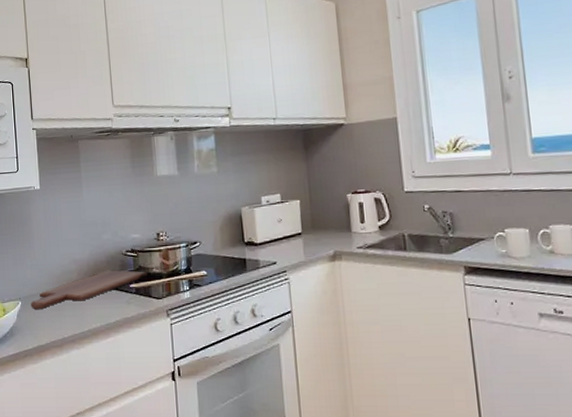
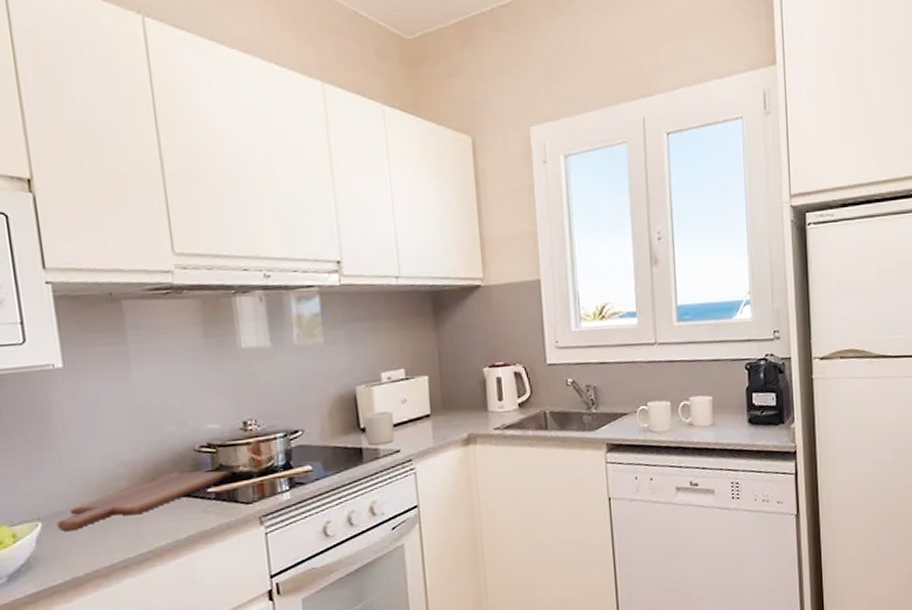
mug: none [247,228,272,256] -> present [363,410,395,445]

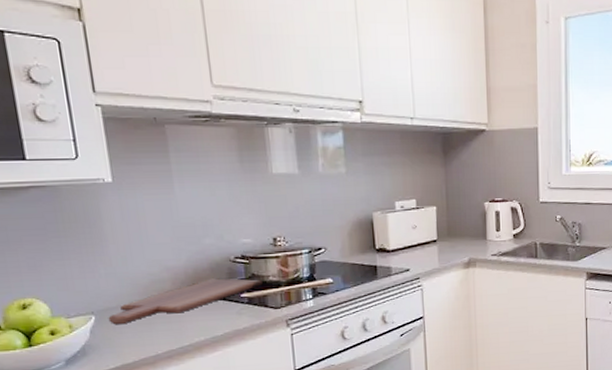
mug: present [363,410,395,445] -> none [378,234,405,263]

